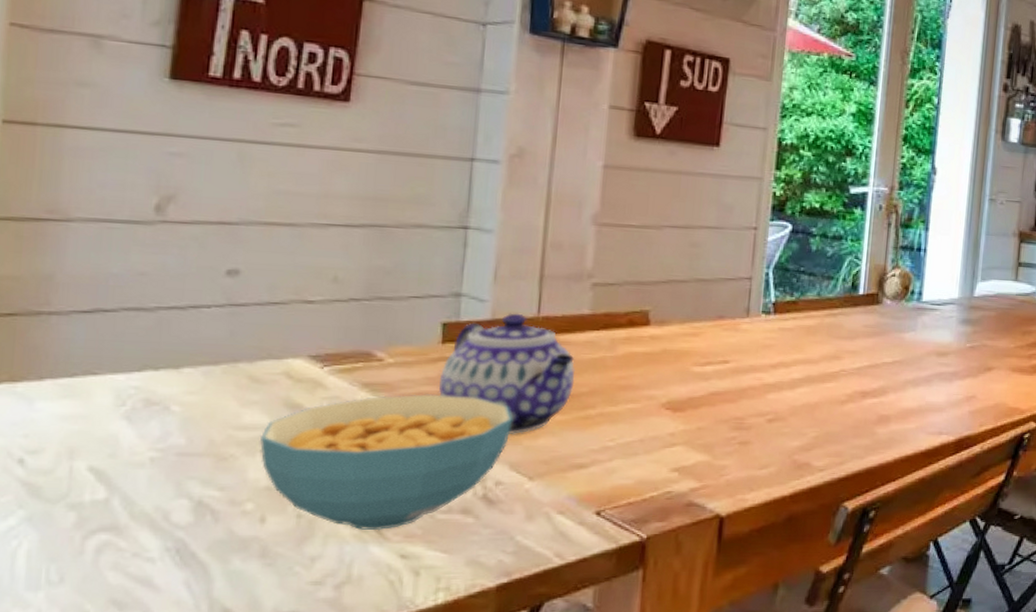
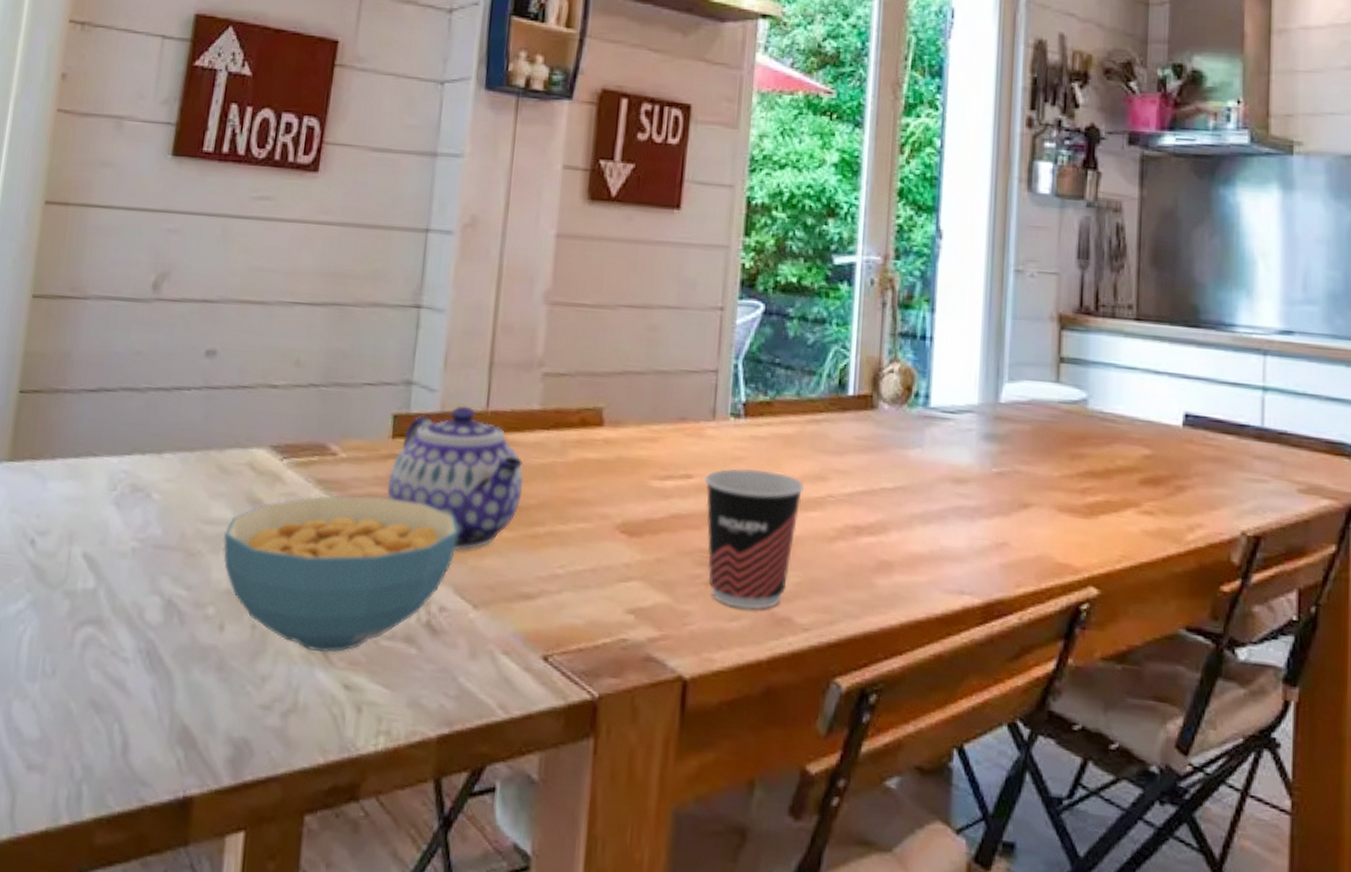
cup: none [739,353,822,459] -> present [705,468,804,610]

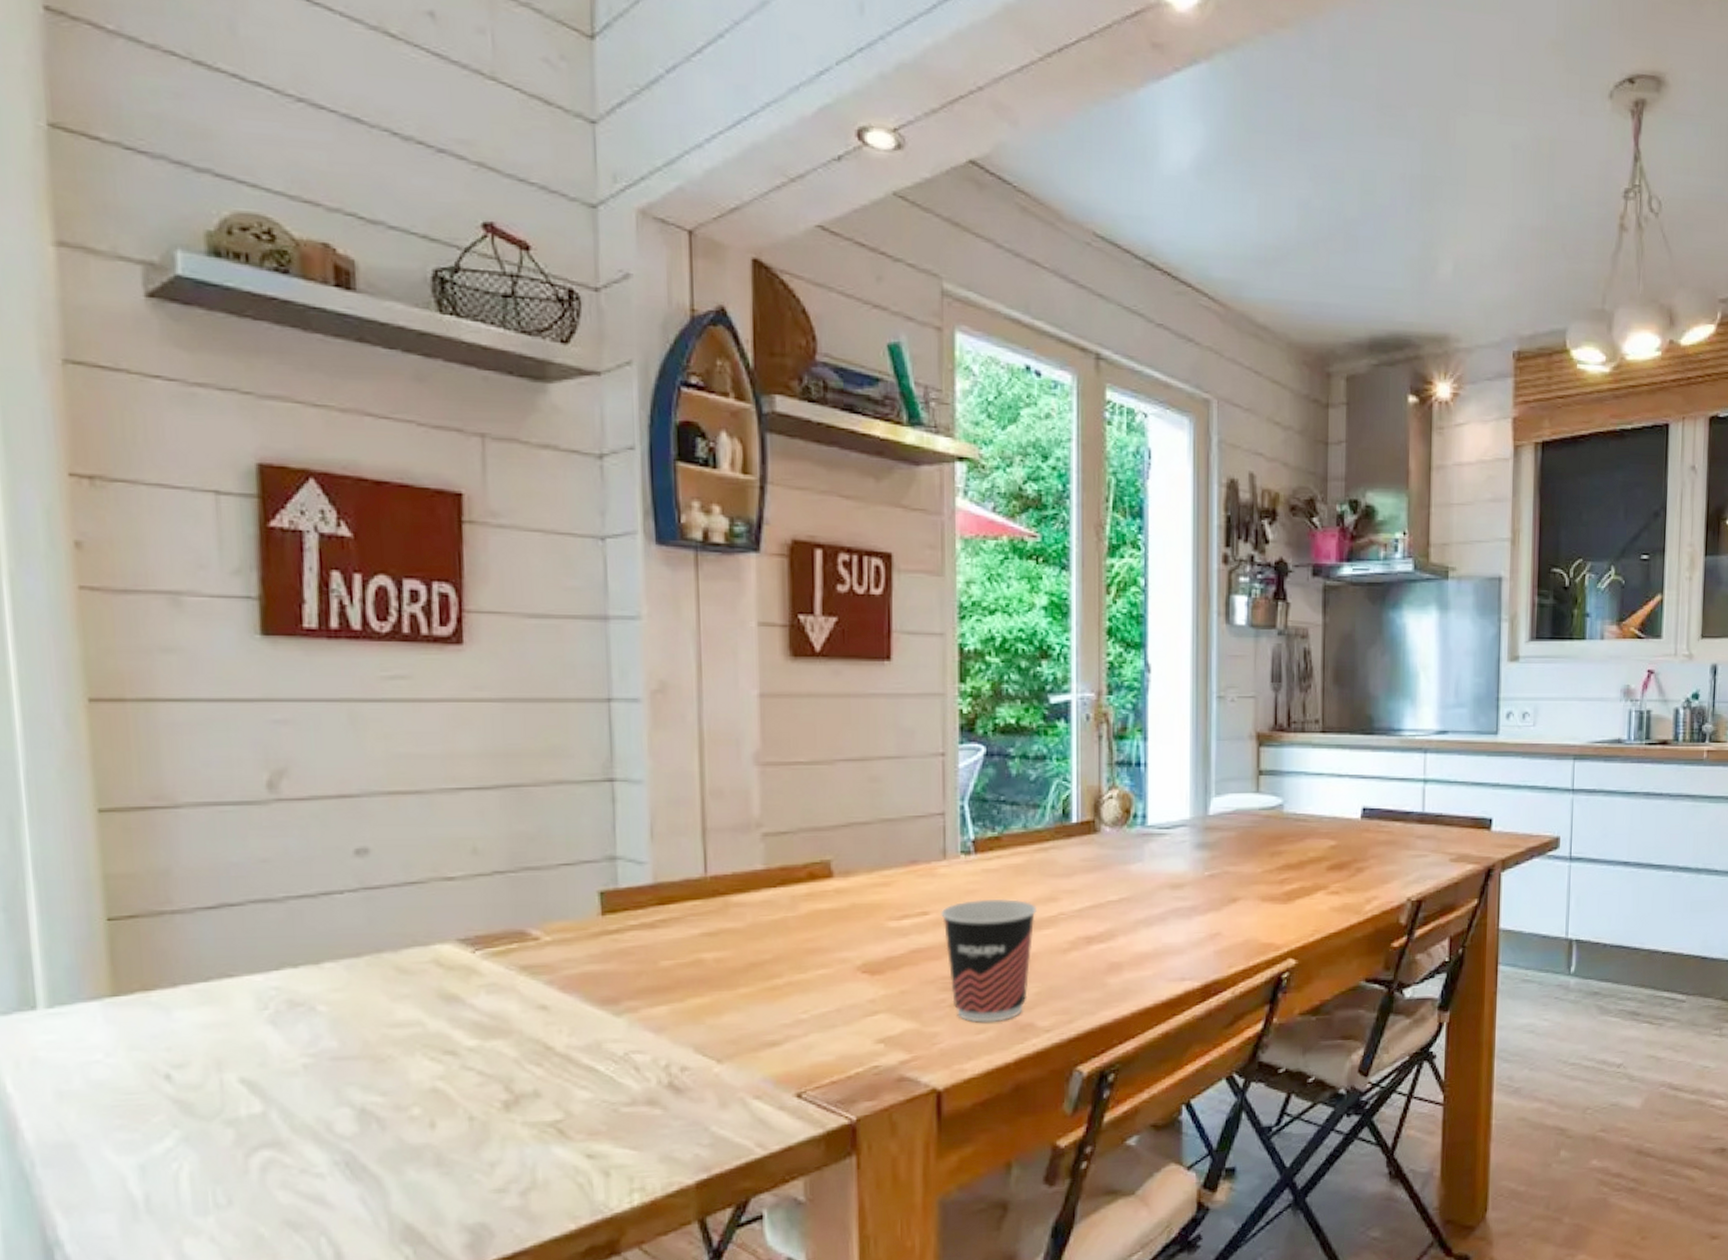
cereal bowl: present [223,495,458,653] -> none [416,972,691,1130]
teapot: present [387,405,524,552] -> none [604,874,756,1014]

